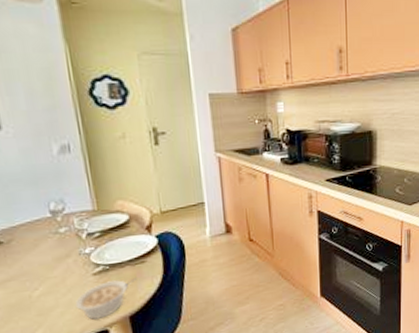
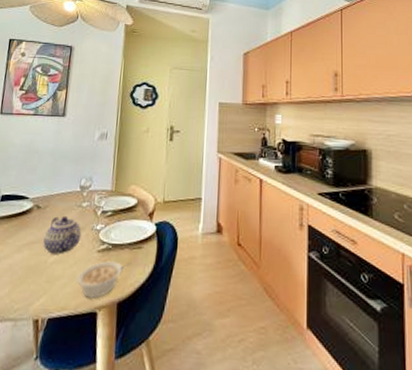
teapot: none [18,245,69,288] -> present [43,215,82,255]

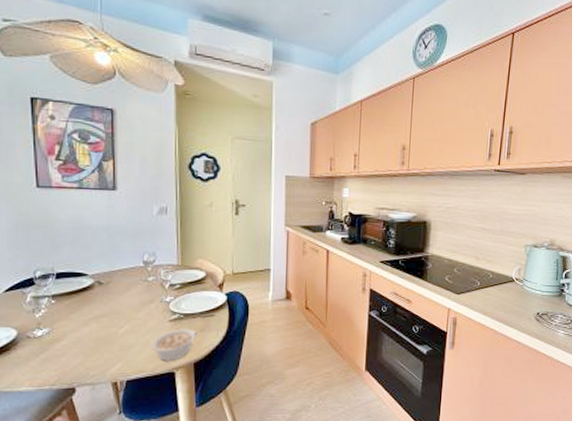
teapot: present [43,215,82,255] -> none [111,290,151,326]

